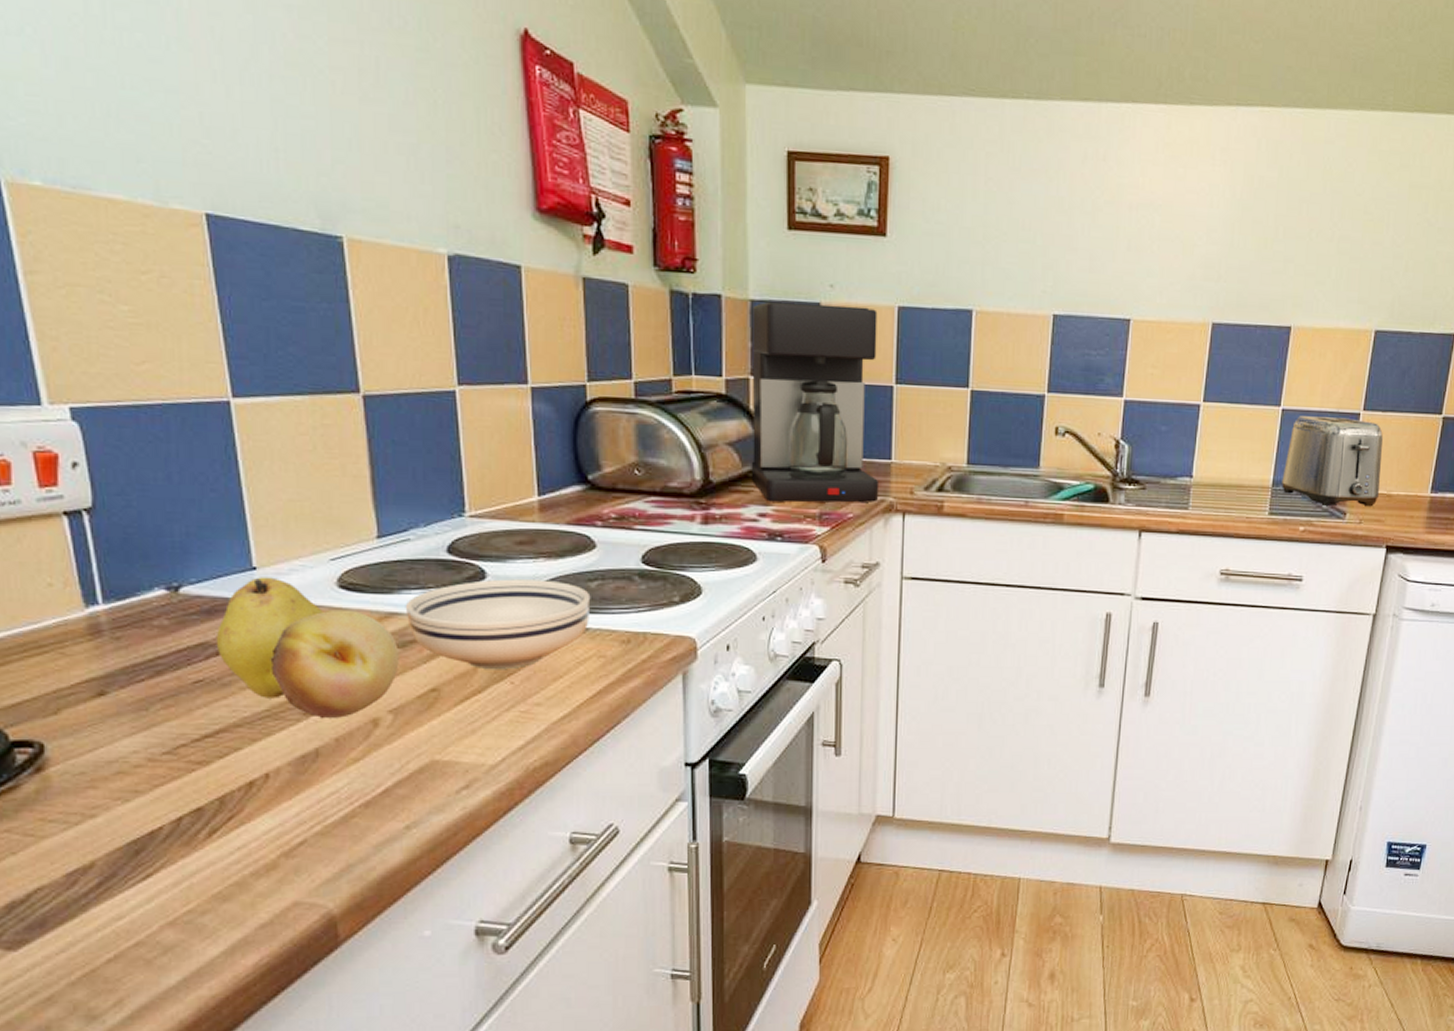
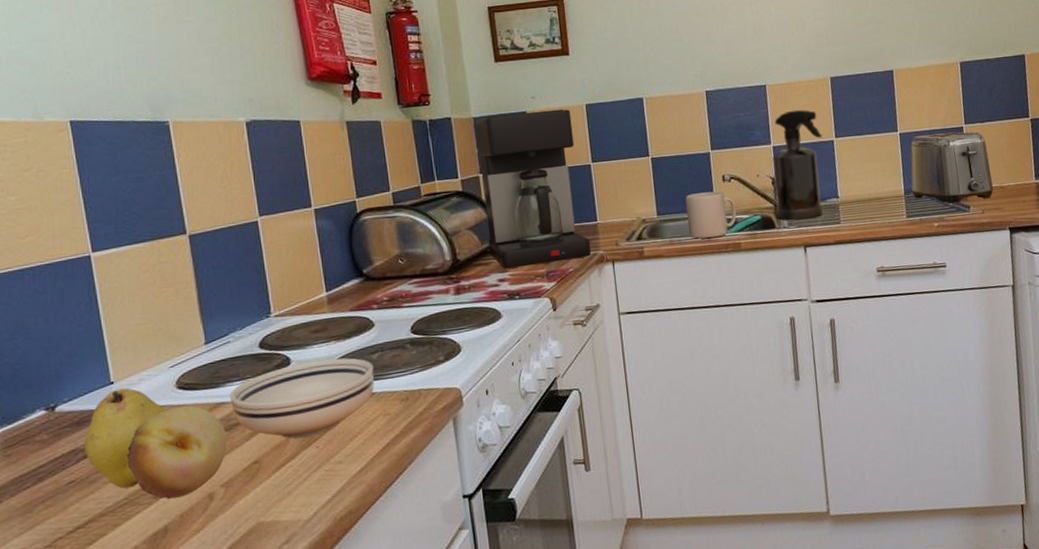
mug: none [1002,444,1066,503] -> present [685,191,737,239]
spray bottle: none [1114,357,1188,498] -> present [772,109,823,220]

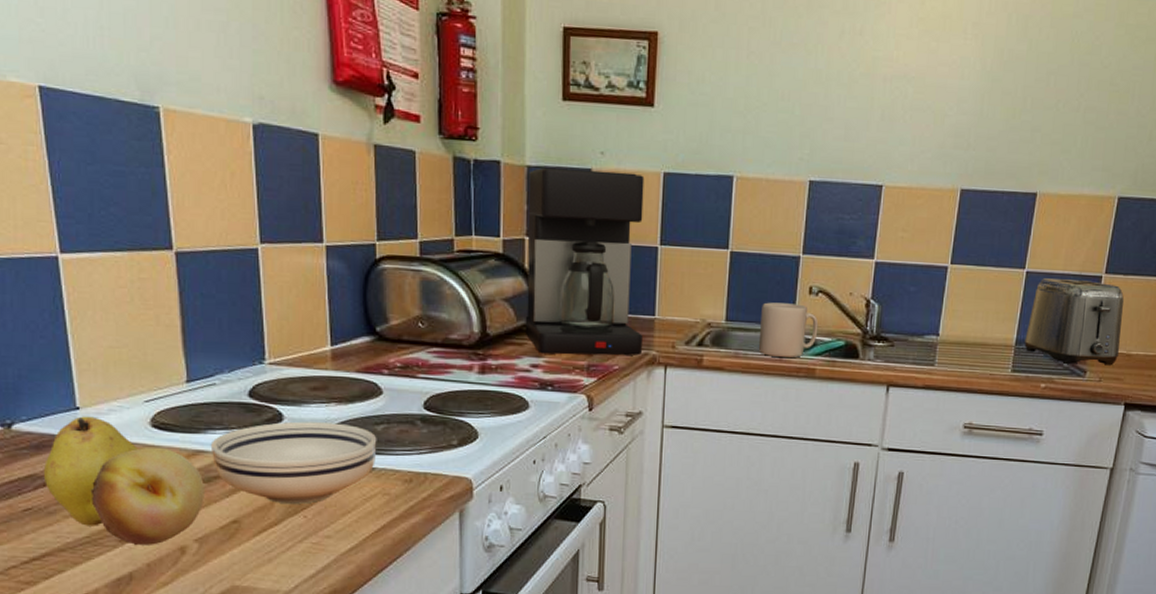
spray bottle: present [772,109,823,220] -> none [863,221,936,354]

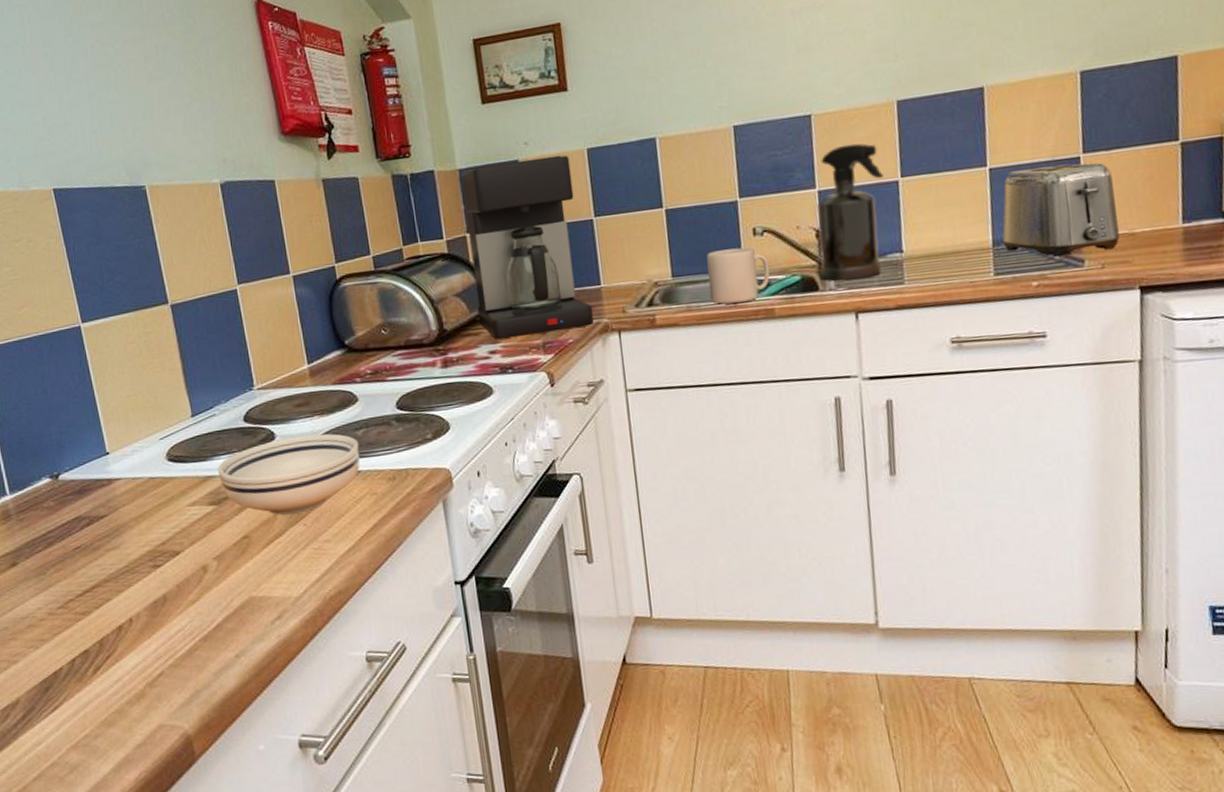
fruit: present [43,416,138,526] -> none [86,458,159,557]
fruit: present [90,446,204,546] -> none [125,477,218,570]
spray bottle: none [863,221,936,354] -> present [817,143,884,281]

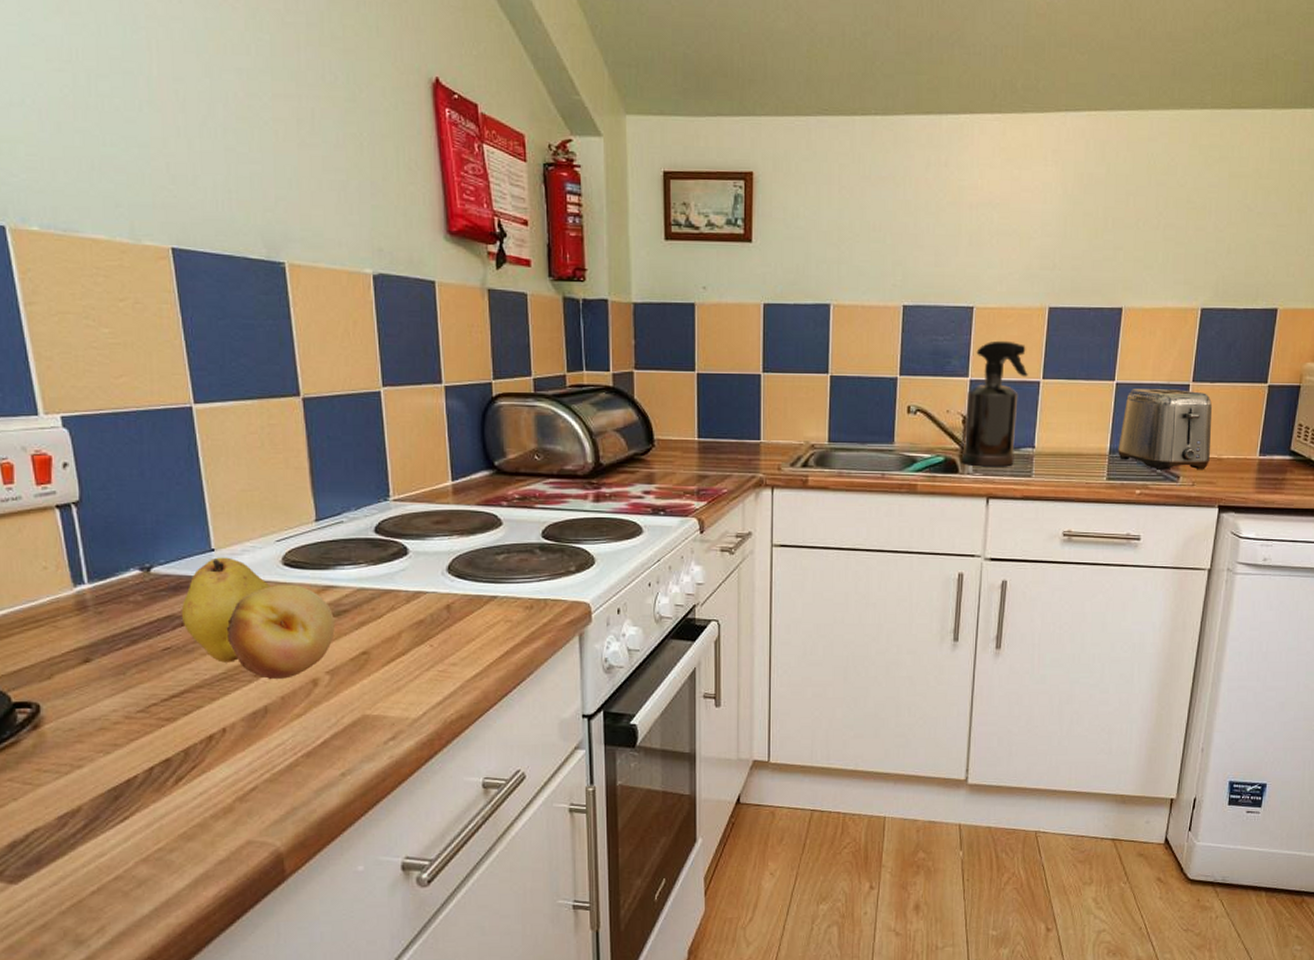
fruit: none [86,458,159,557] -> present [181,557,270,663]
fruit: none [125,477,218,570] -> present [226,584,335,680]
bowl: present [217,433,361,515] -> none [339,554,498,633]
coffee maker: present [461,155,594,340] -> none [635,303,749,481]
mug: present [706,247,771,304] -> none [861,422,918,476]

